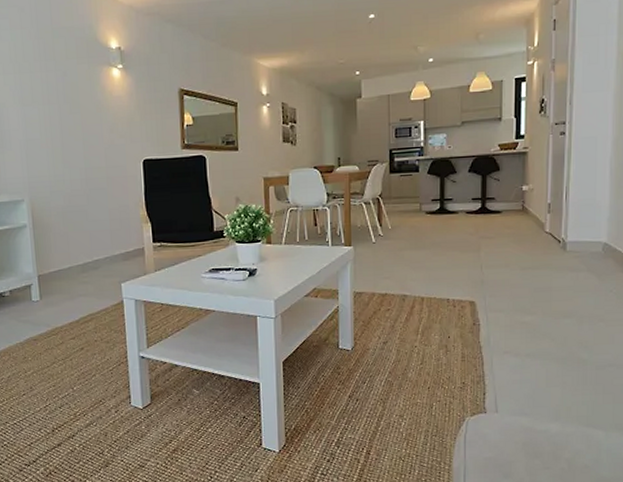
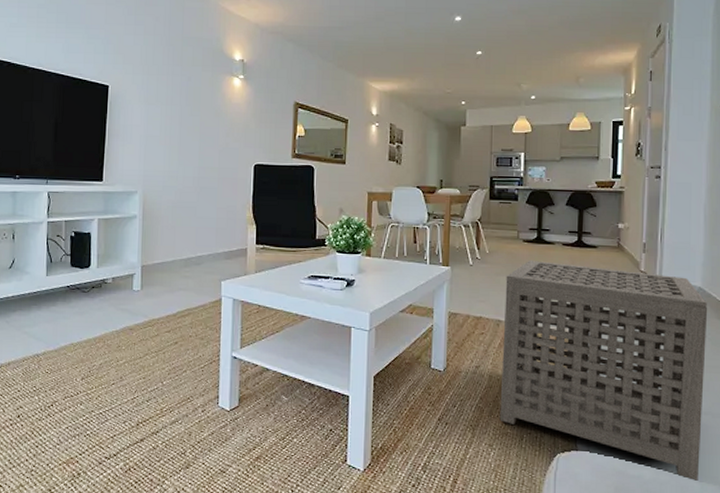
side table: none [409,231,614,429] -> present [499,261,708,481]

